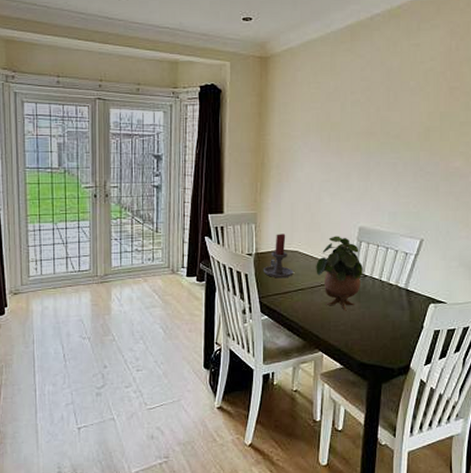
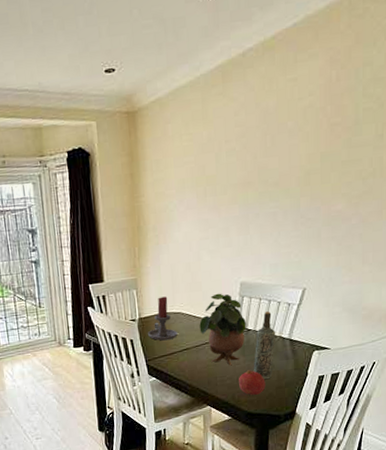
fruit: none [353,317,380,344] -> present [239,370,266,395]
bottle: none [368,259,392,328] -> present [253,311,276,379]

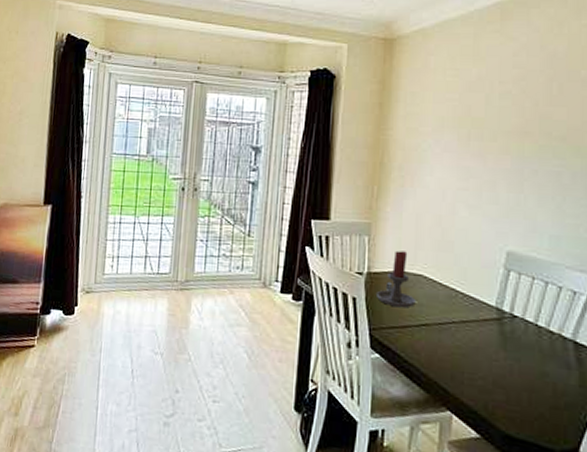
potted plant: present [199,293,246,366] -> none [446,260,511,361]
fruit: present [239,370,266,395] -> none [495,372,535,411]
bottle: present [253,311,276,379] -> none [517,296,554,391]

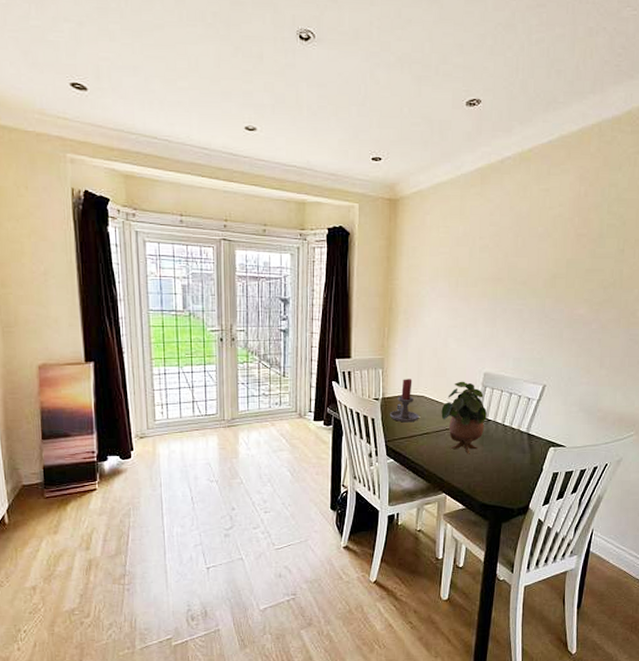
potted plant: none [446,260,511,361] -> present [441,381,487,454]

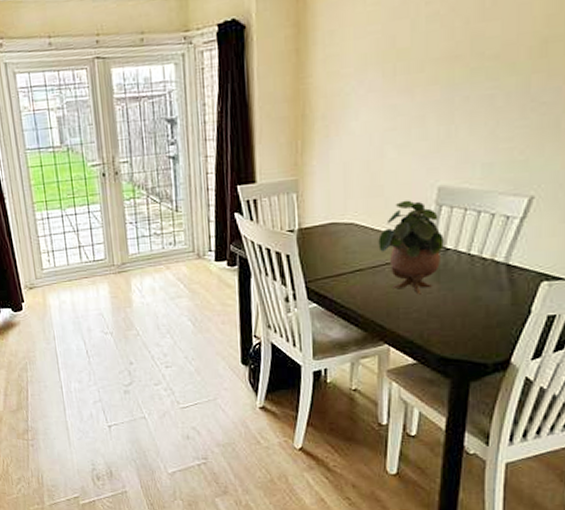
candle holder: present [390,379,419,423] -> none [310,202,349,258]

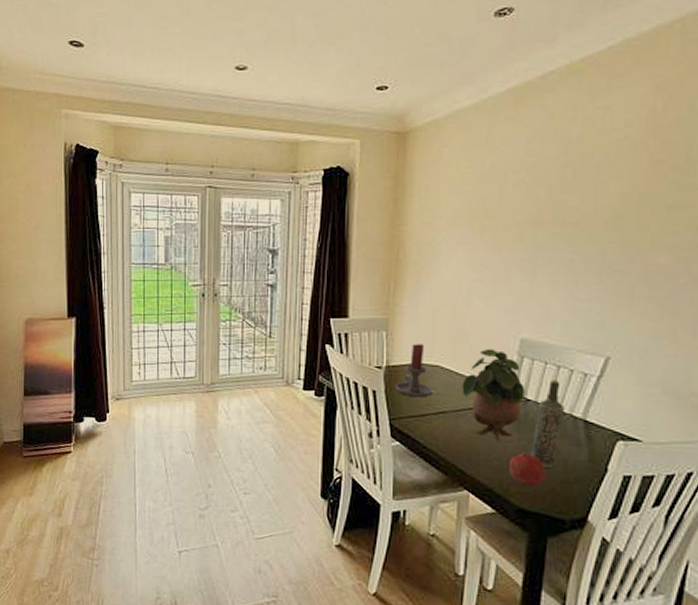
candle holder: none [310,202,349,258] -> present [396,344,433,398]
fruit: none [430,301,468,335] -> present [510,452,547,487]
bottle: none [451,226,486,314] -> present [530,380,565,467]

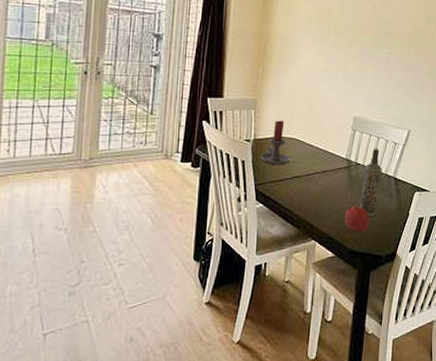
potted plant: present [462,348,525,443] -> none [312,124,356,199]

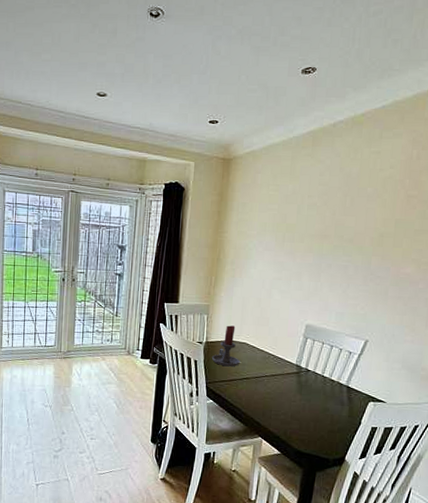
fruit: present [345,205,370,232] -> none [292,409,319,435]
bottle: present [359,148,383,216] -> none [308,356,335,421]

